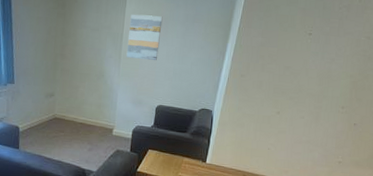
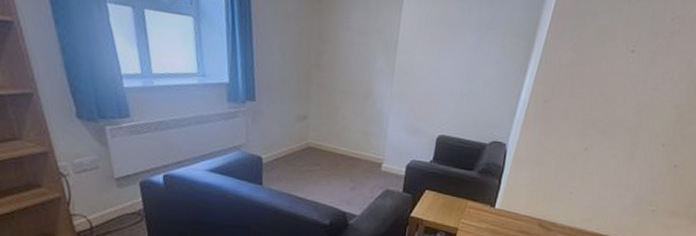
wall art: present [126,14,163,61] -> none [401,15,450,79]

